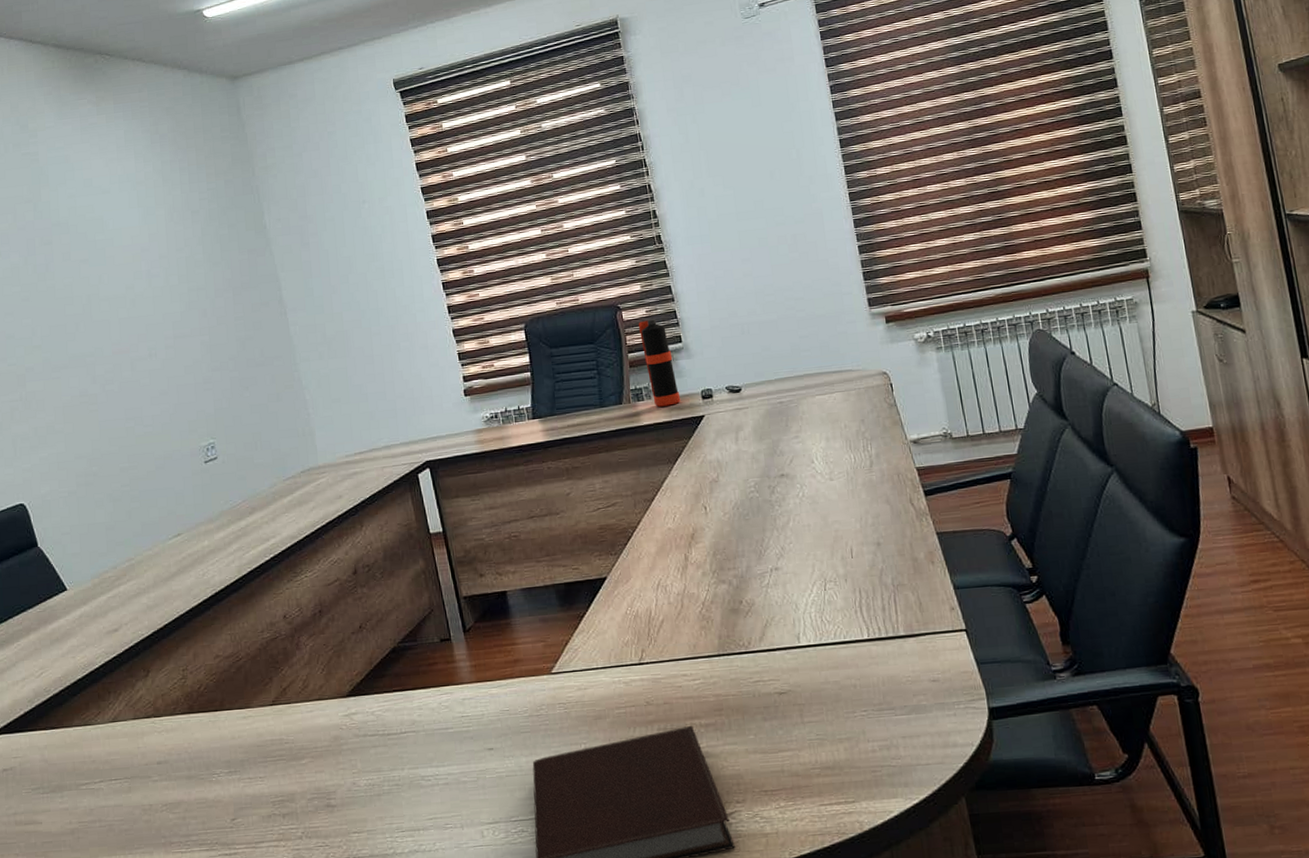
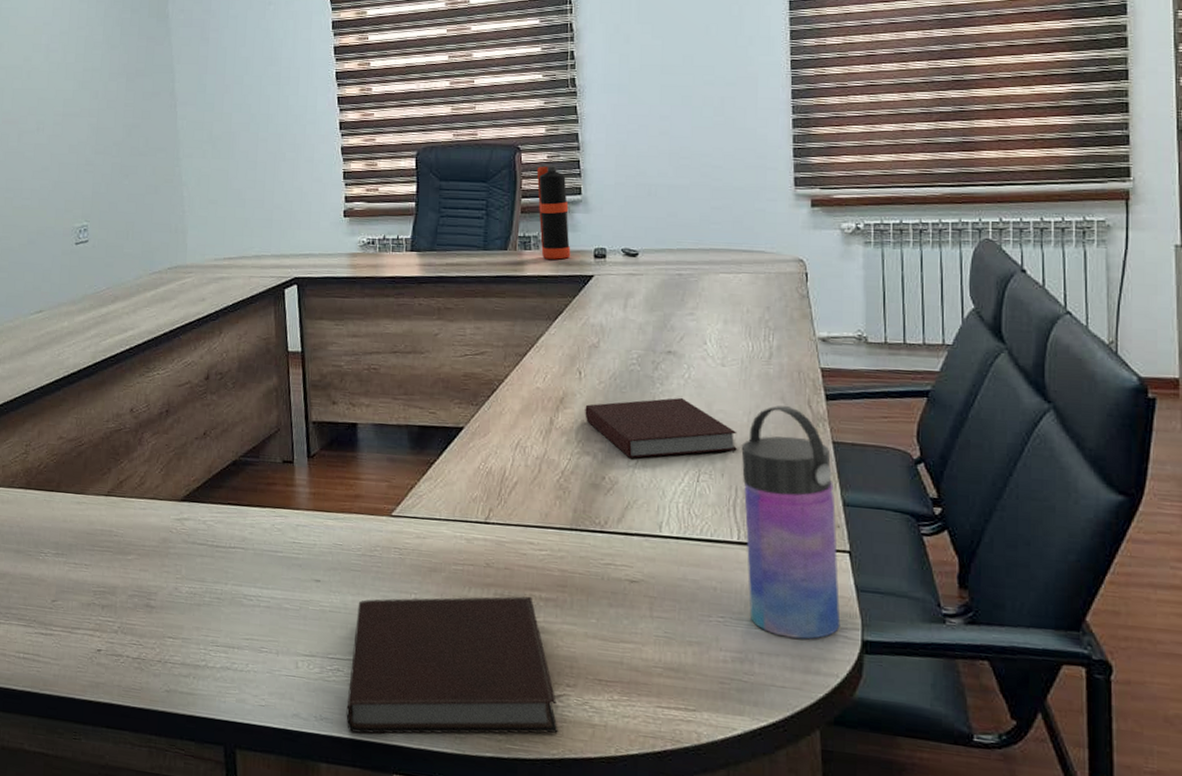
notebook: none [714,515,856,579] -> present [585,397,738,458]
water bottle: none [858,507,968,718] -> present [741,405,841,639]

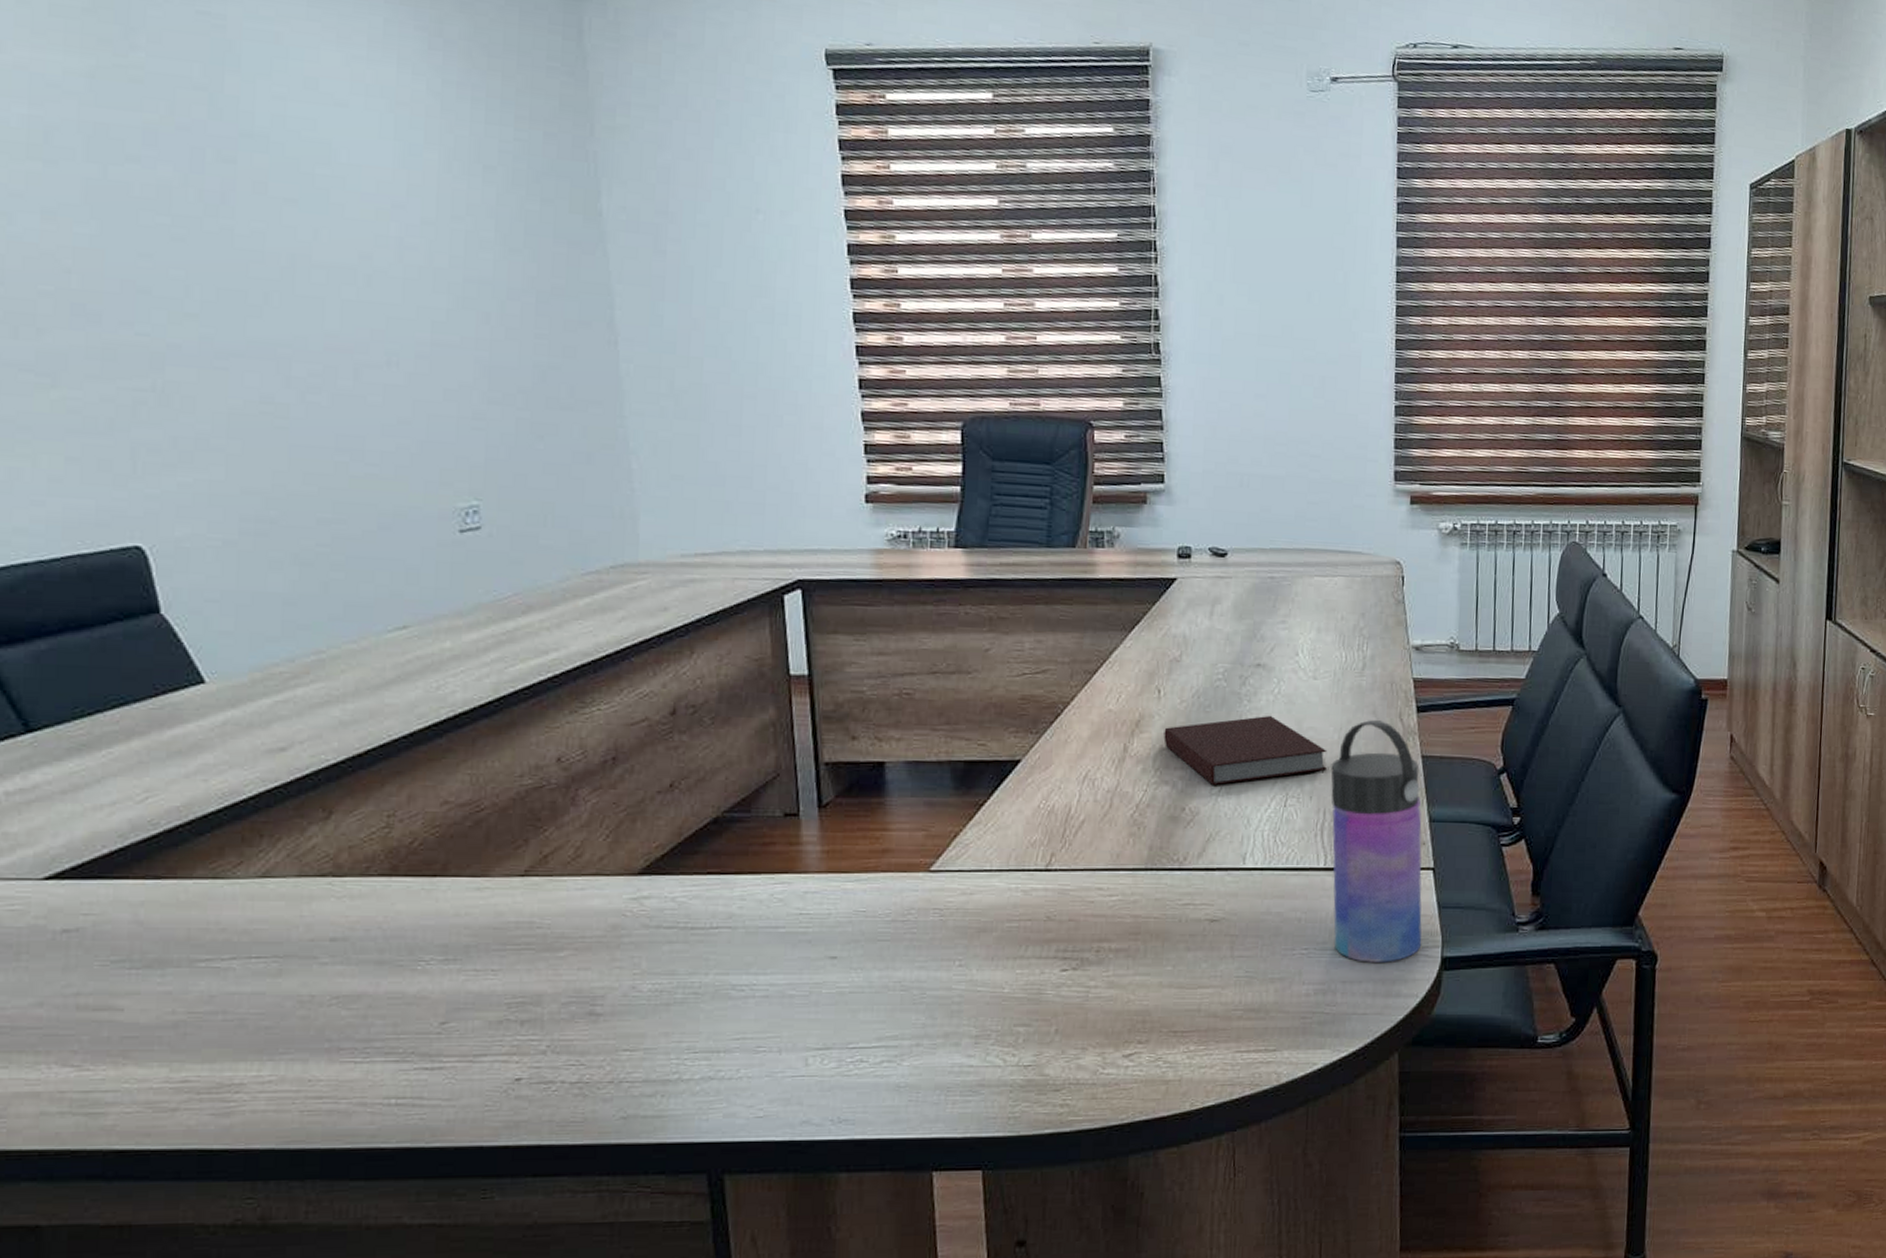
notebook: present [346,596,558,734] -> none [872,948,1128,1131]
bottle: present [536,166,571,260] -> none [1112,447,1151,560]

